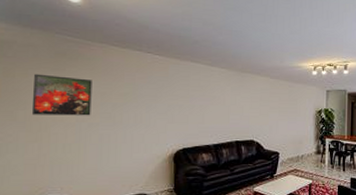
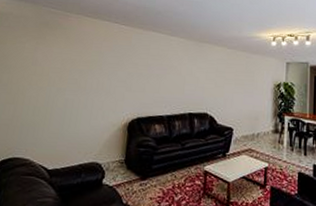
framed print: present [31,73,92,116] -> none [13,41,66,81]

